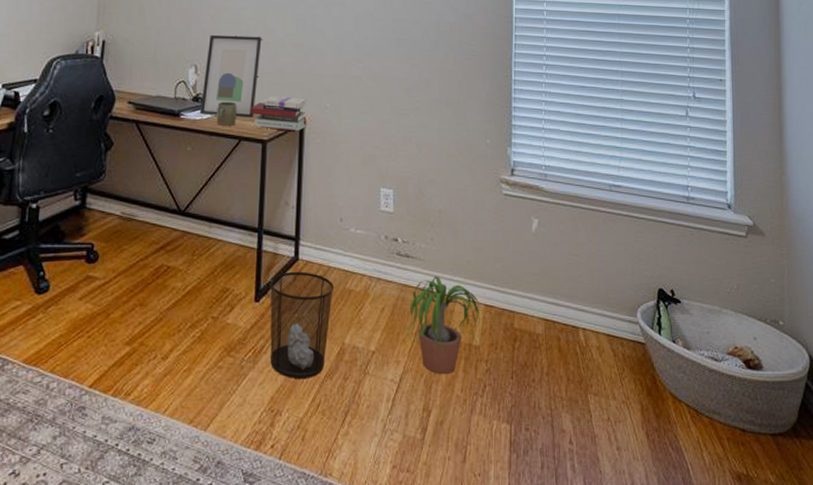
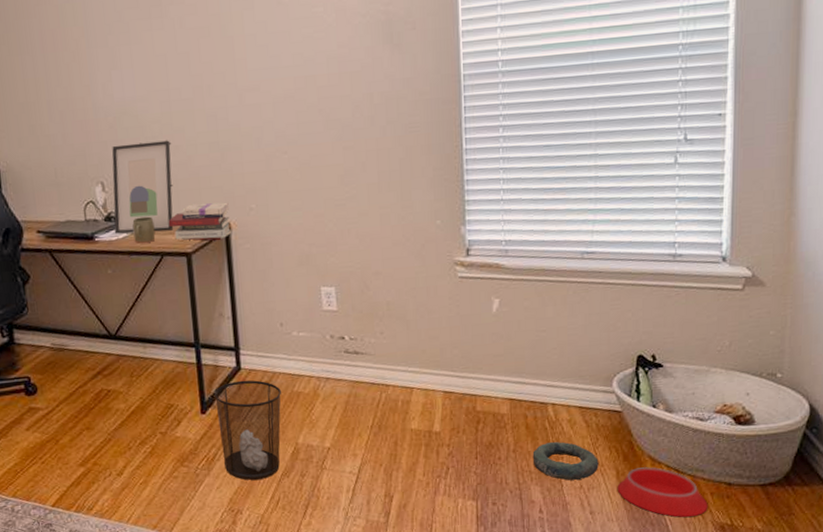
potted plant: present [404,276,490,375] -> none [358,369,450,462]
dog toy: none [564,368,625,412] -> present [532,441,599,481]
pet bowl: none [641,404,725,462] -> present [617,467,708,517]

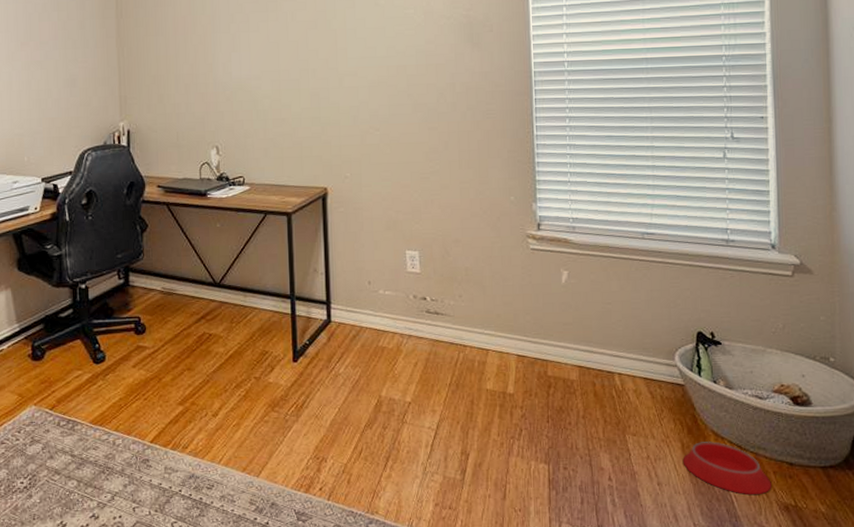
picture frame: present [112,140,173,234] -> none [225,113,279,193]
mug: present [132,216,156,243] -> none [241,178,261,202]
books: present [168,202,232,241] -> none [272,169,329,204]
waste bin: present [213,380,281,480] -> none [305,332,367,429]
dog toy: present [532,441,599,481] -> none [601,410,664,451]

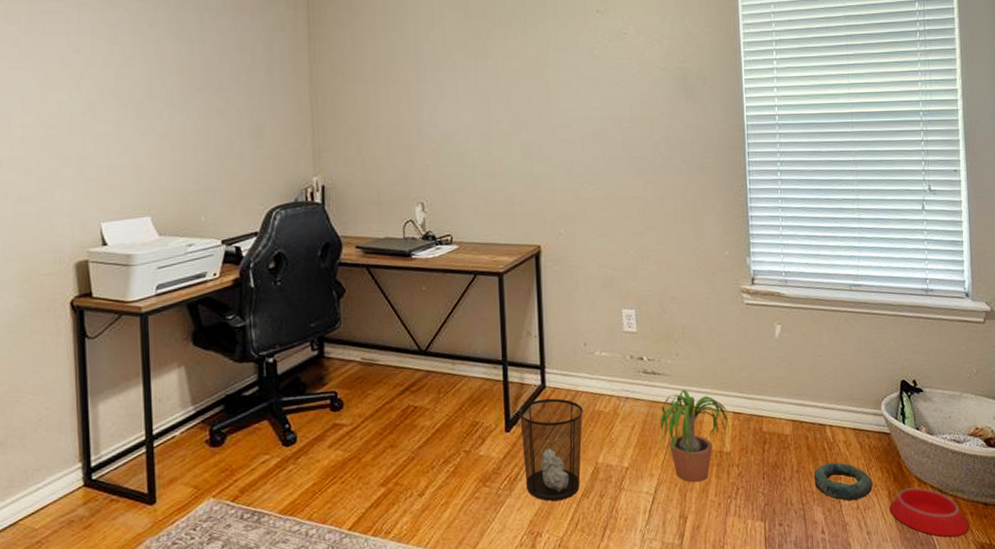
waste bin: none [305,332,367,429] -> present [518,398,583,501]
potted plant: none [438,331,523,421] -> present [655,390,739,483]
dog toy: none [601,410,664,451] -> present [814,462,873,501]

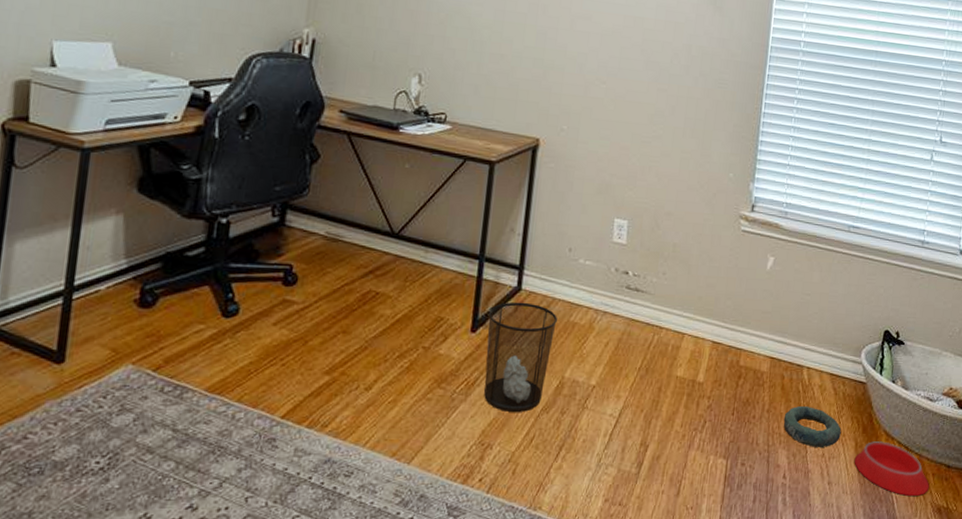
potted plant: present [655,390,739,483] -> none [627,311,716,410]

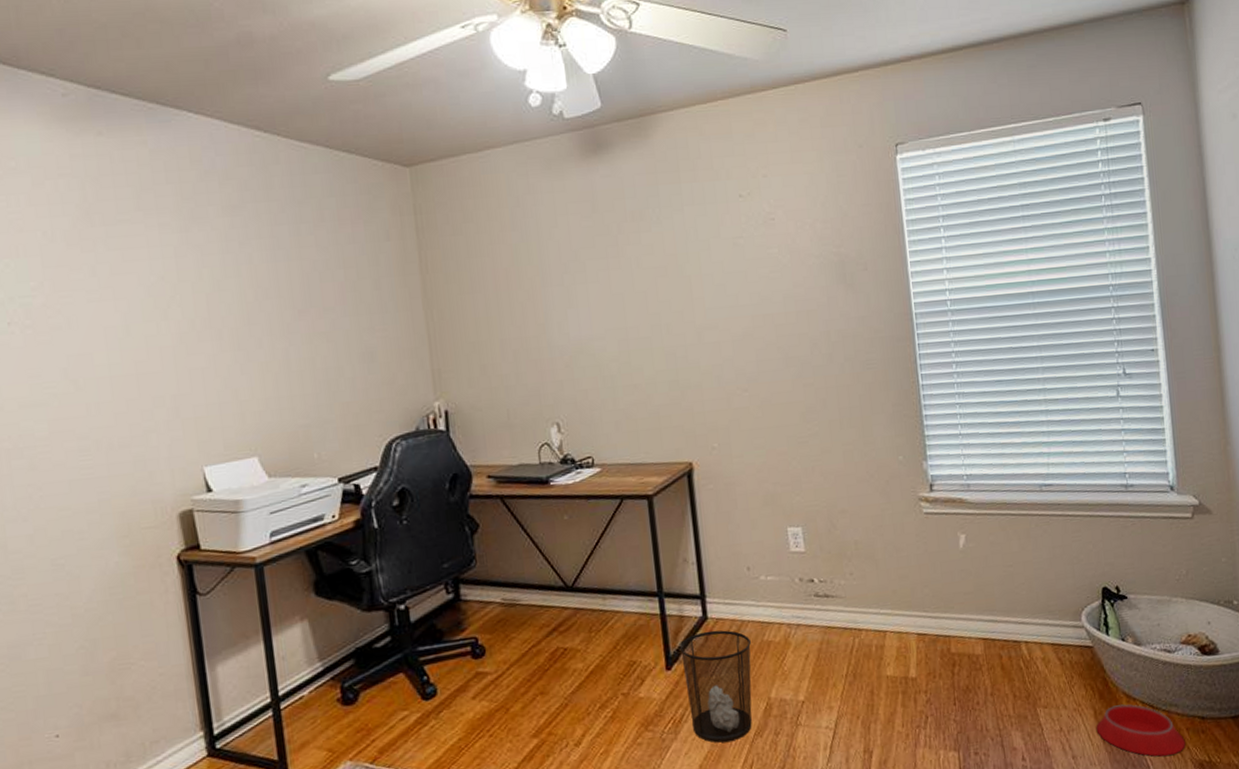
dog toy: present [783,405,841,448] -> none [1010,681,1076,723]

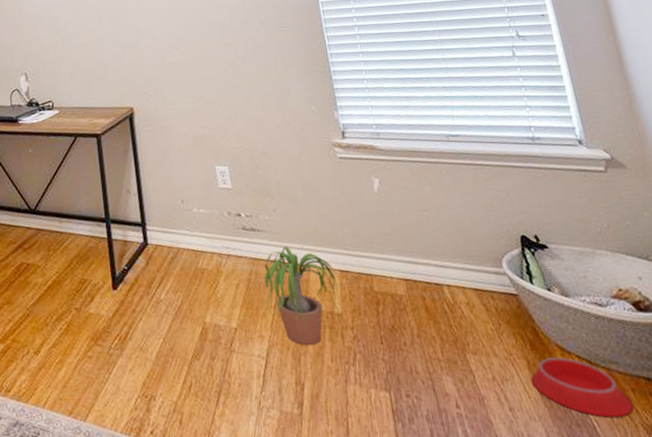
waste bin: present [679,630,752,743] -> none [123,255,190,362]
potted plant: none [832,612,924,713] -> present [262,247,348,346]

